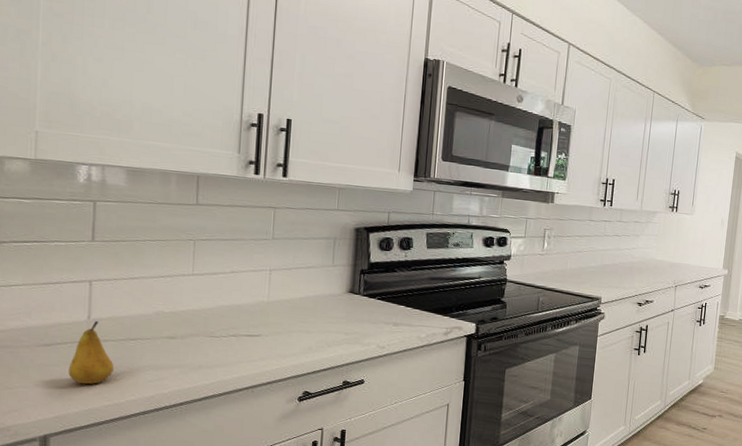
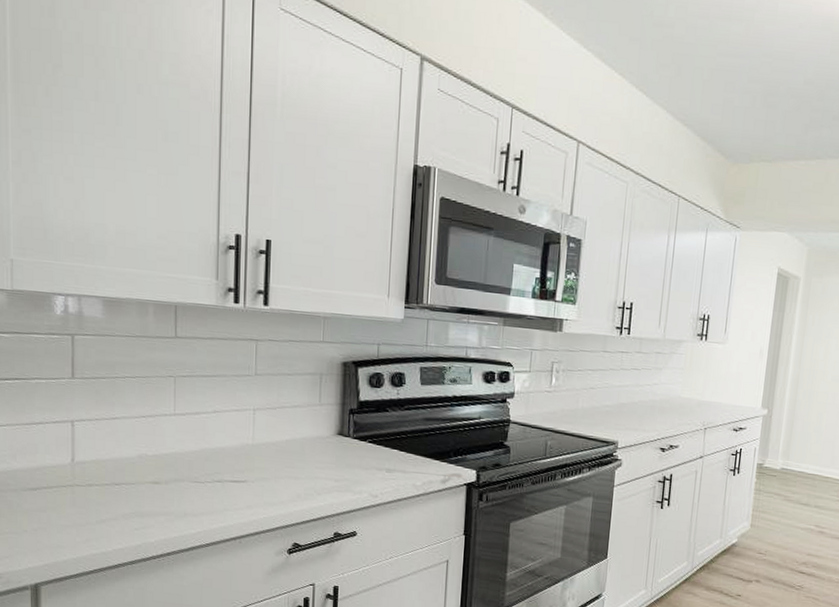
fruit: present [68,321,115,385] -> none [55,464,100,532]

